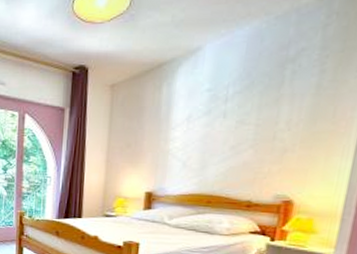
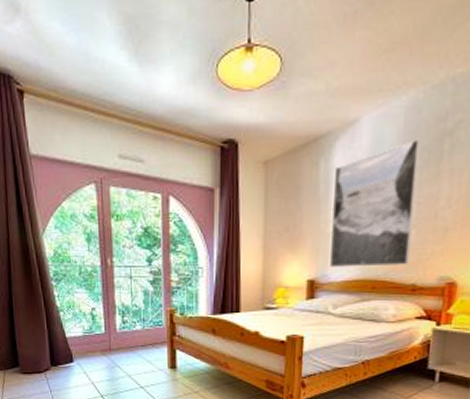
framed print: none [167,65,262,183] -> present [330,138,421,267]

